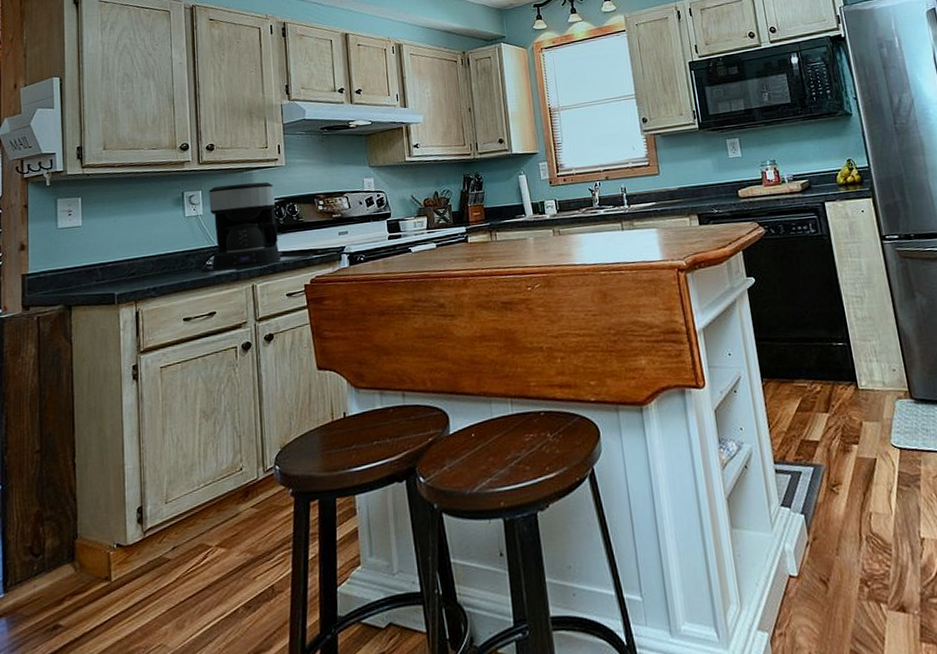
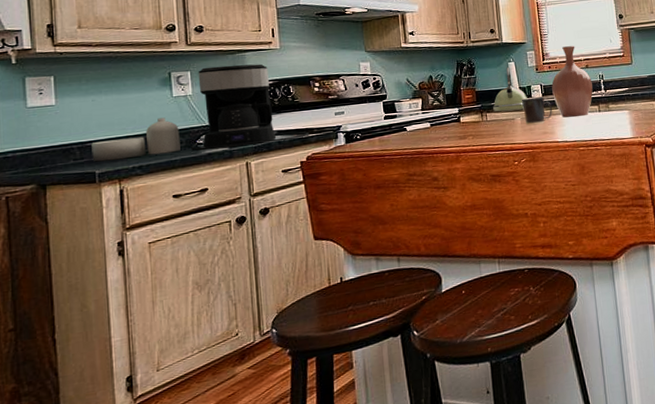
canister: none [112,238,191,283] -> present [91,117,181,162]
kettle: none [502,180,541,232] -> present [492,67,527,112]
mug: none [534,213,569,247] -> present [522,97,552,126]
vase: none [567,155,615,238] -> present [551,46,593,118]

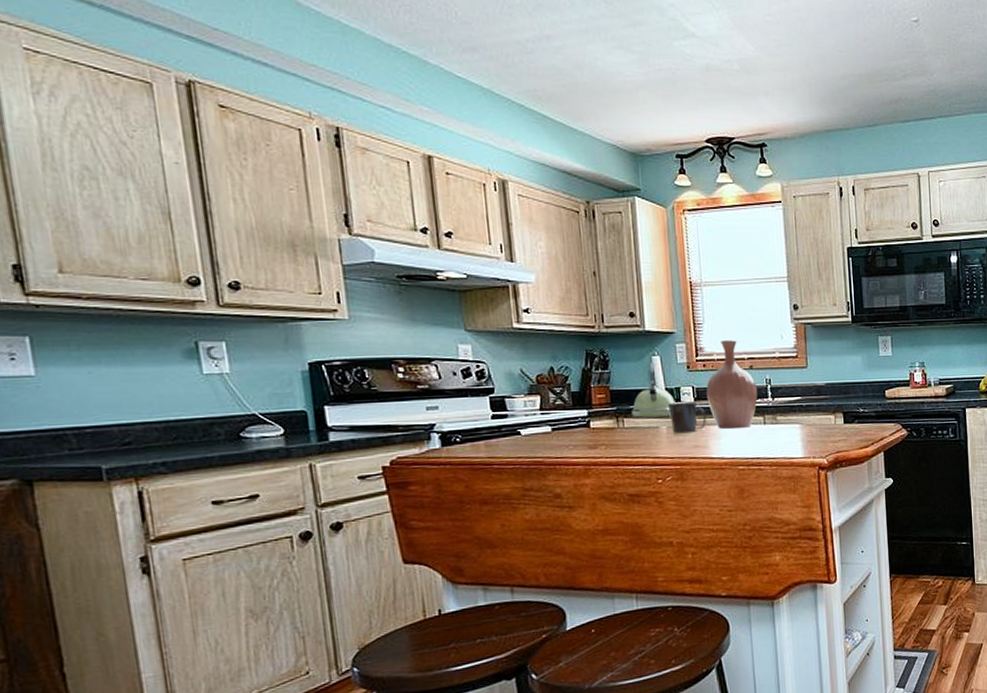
canister: present [91,117,181,162] -> none [92,401,219,454]
coffee maker: present [191,64,309,151] -> none [232,337,393,446]

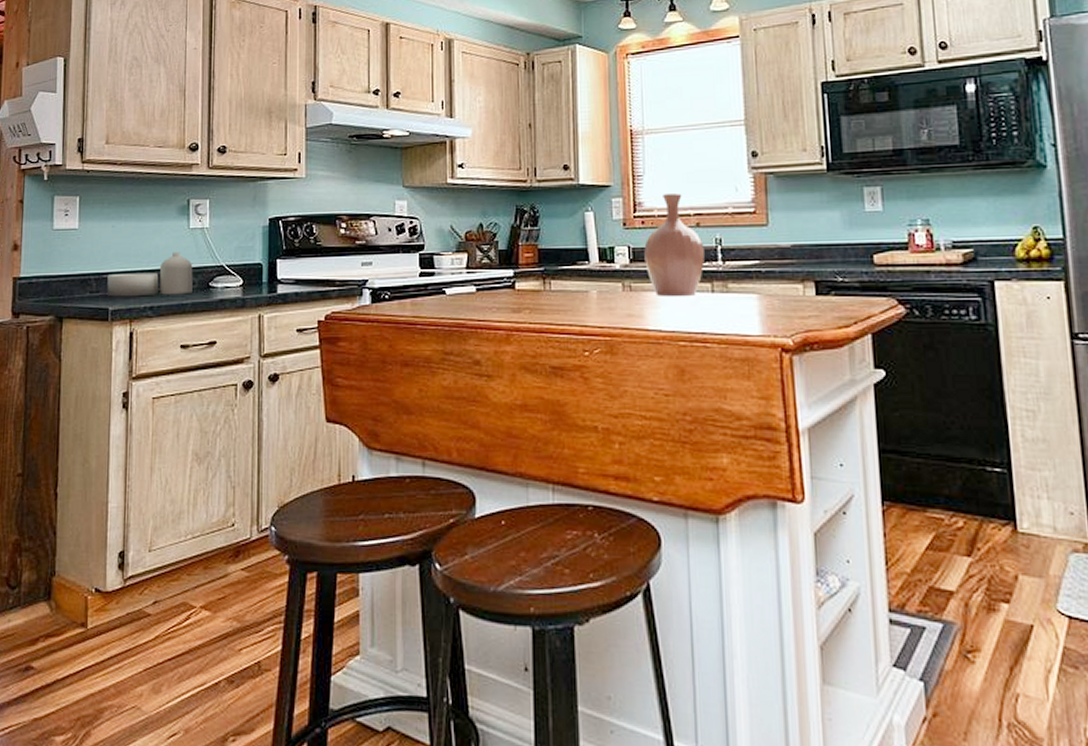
canister: none [92,401,219,454] -> present [107,252,193,297]
kettle: present [631,362,675,418] -> none [559,218,608,280]
mug: present [668,402,706,437] -> none [600,263,642,303]

